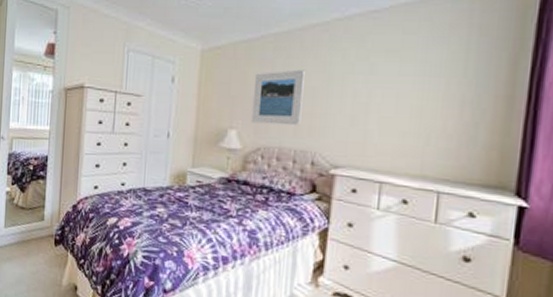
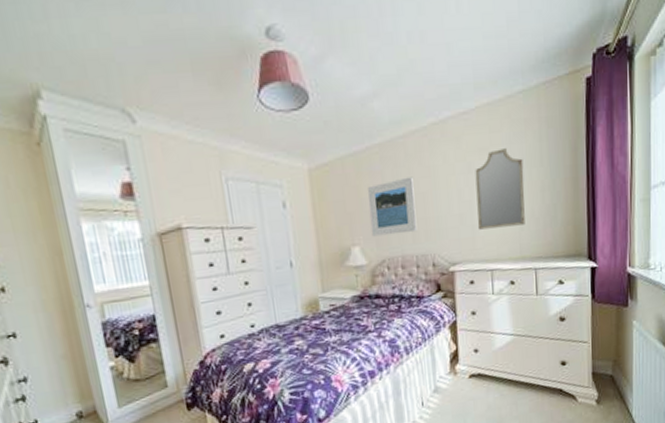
home mirror: none [371,53,441,140] -> present [475,148,525,230]

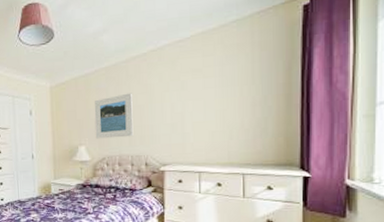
home mirror: present [475,148,525,230] -> none [187,69,235,137]

